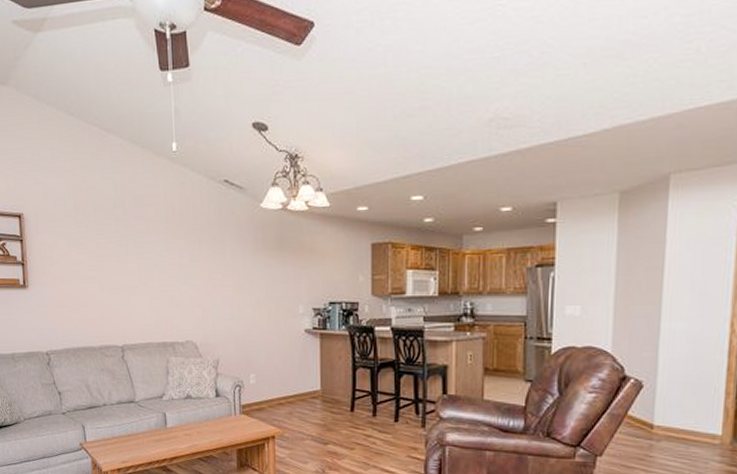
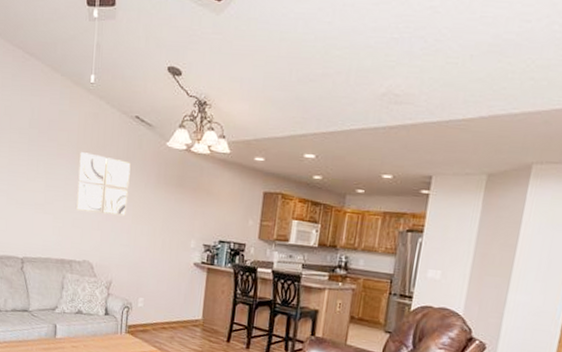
wall art: none [170,226,227,289] -> present [75,152,131,217]

